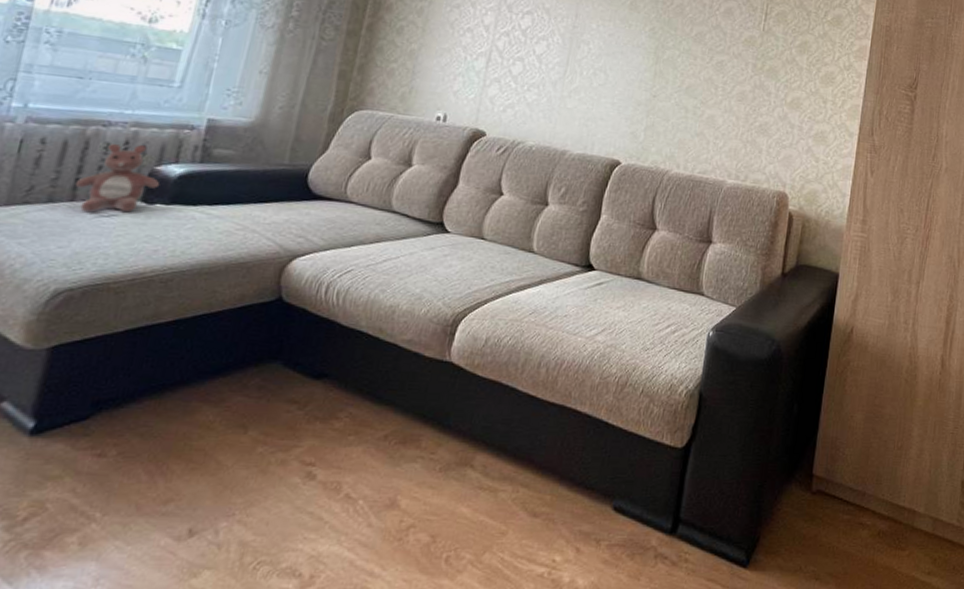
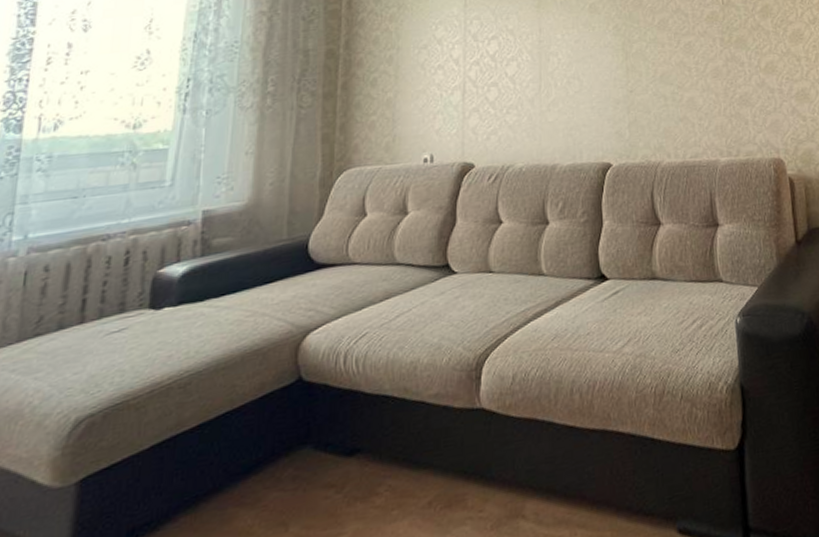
stuffed animal: present [75,144,161,213] -> none [82,251,166,332]

